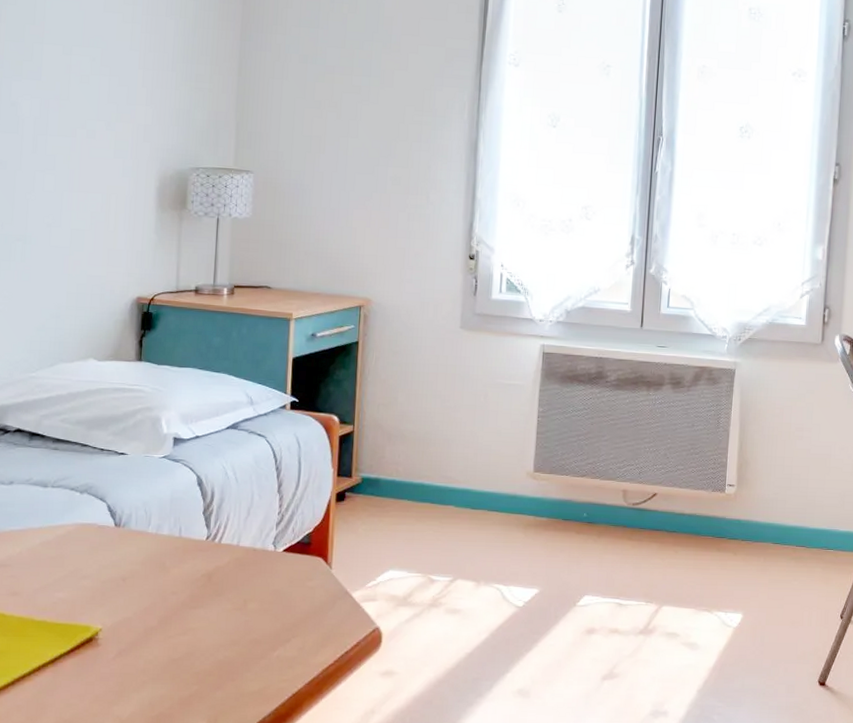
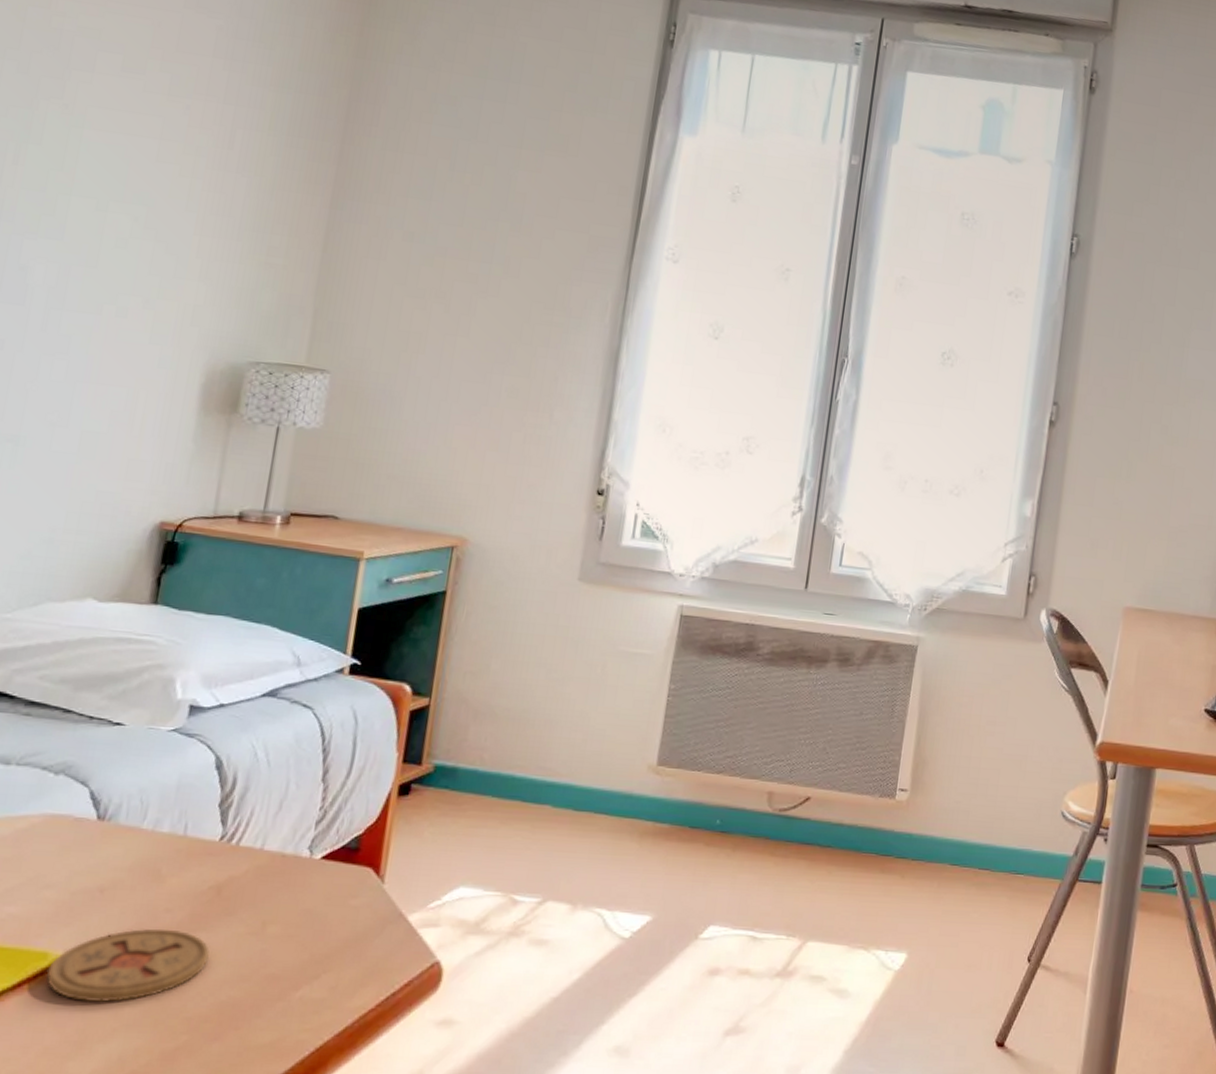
coaster: none [90,607,207,663] -> present [46,928,210,1003]

